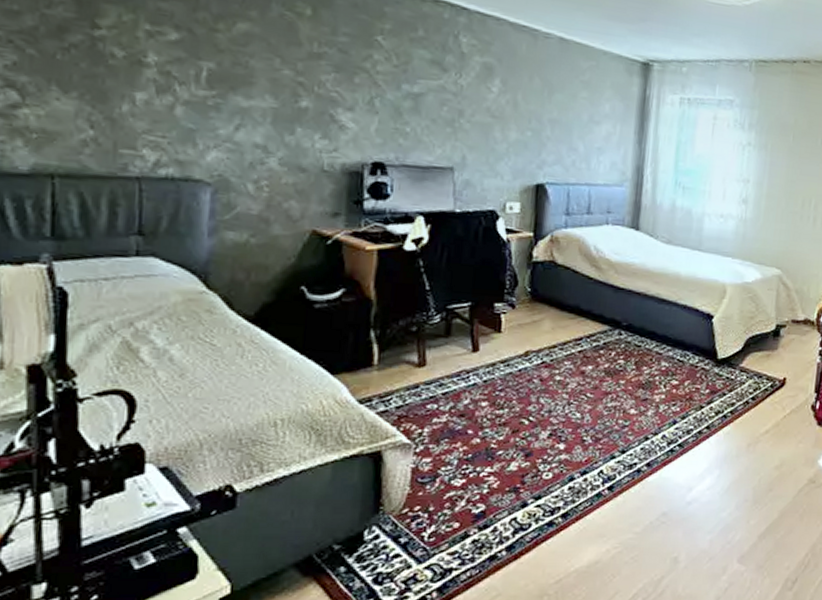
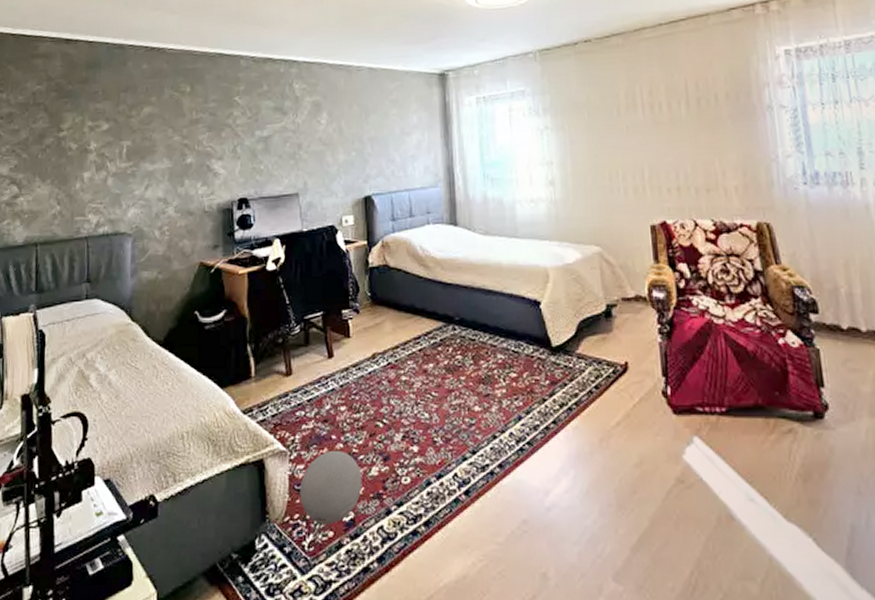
ball: none [423,444,499,517] -> present [299,450,363,525]

